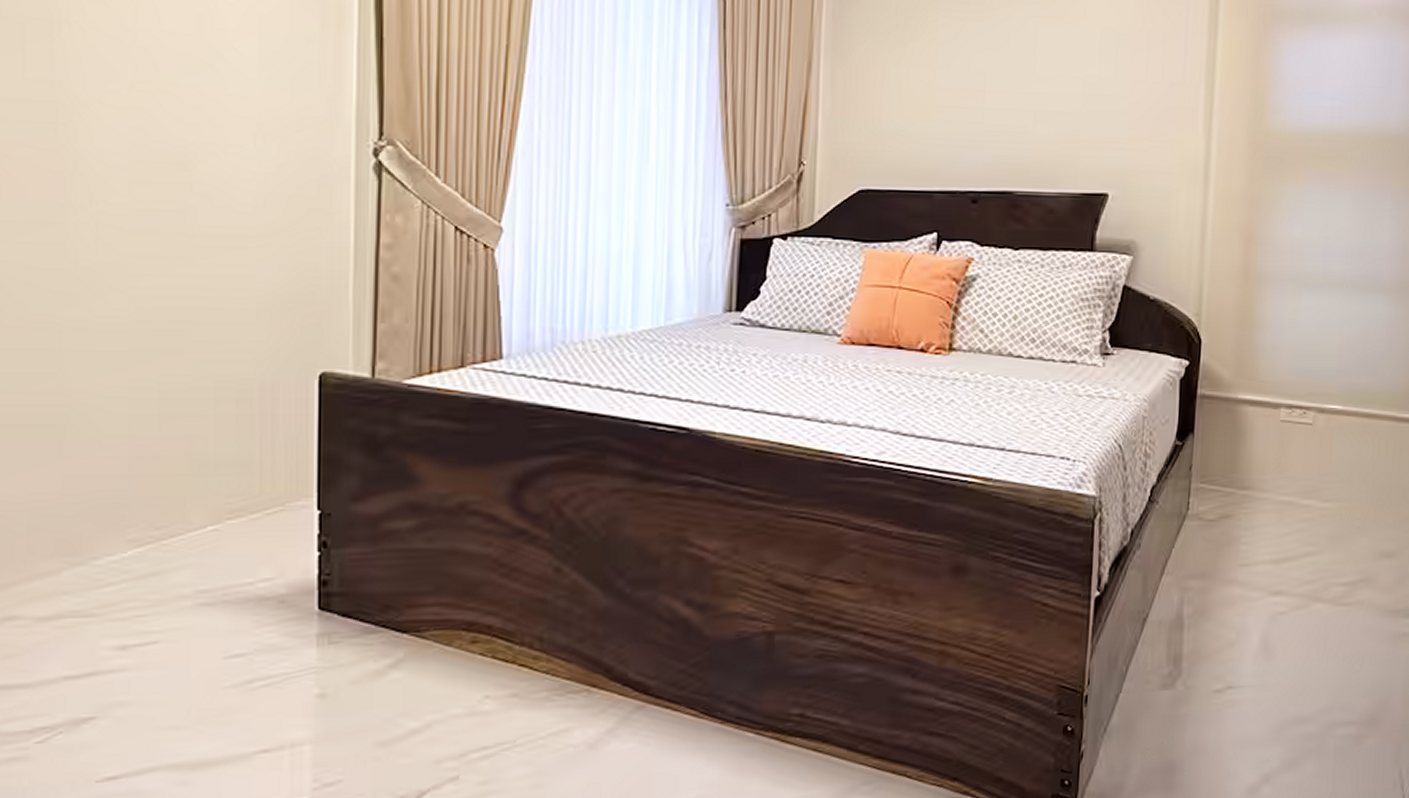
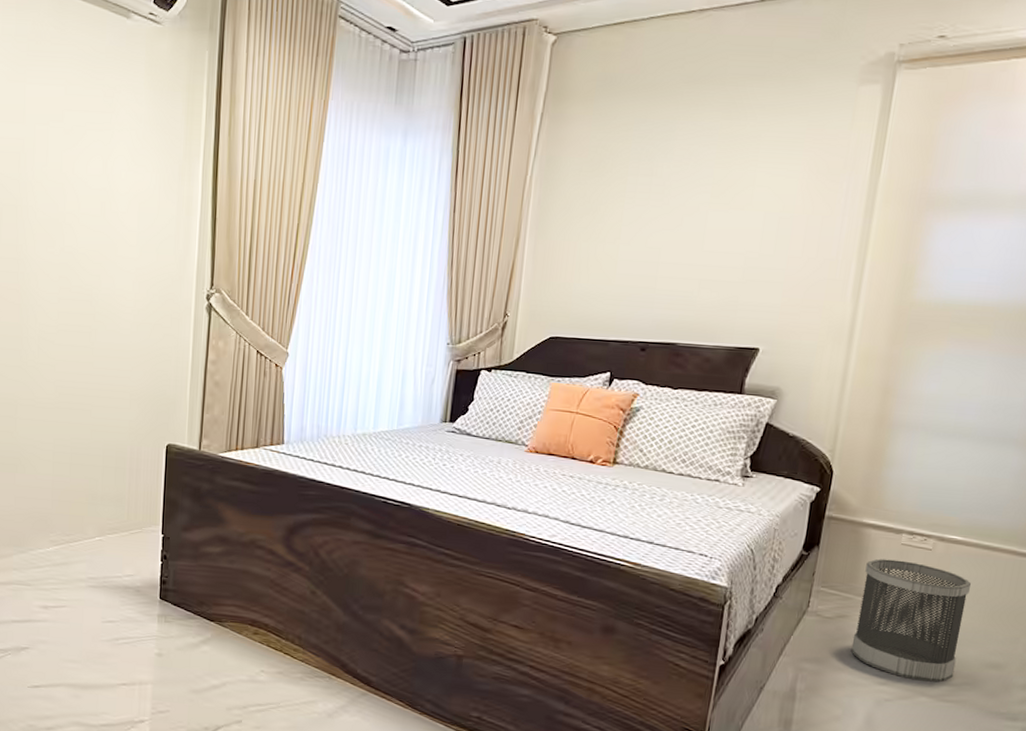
wastebasket: none [1238,440,1355,584] -> present [851,558,971,682]

